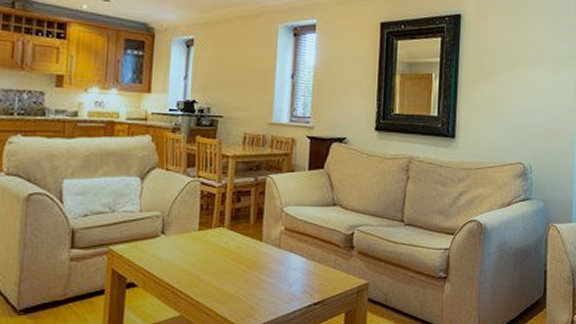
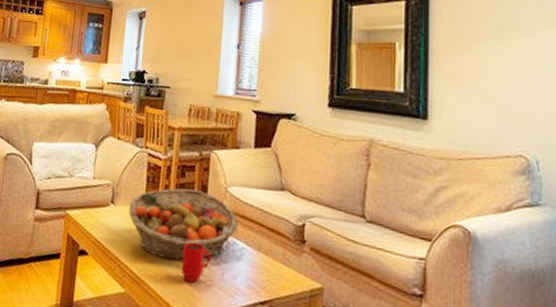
fruit basket: none [182,213,294,279] -> present [129,188,239,261]
mug: none [238,261,269,297] -> present [181,242,212,283]

